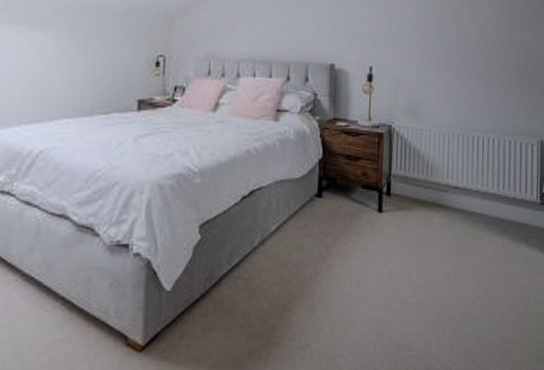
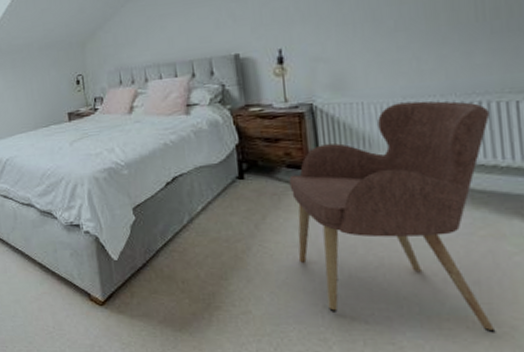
armchair: none [360,134,516,351] -> present [289,101,496,333]

